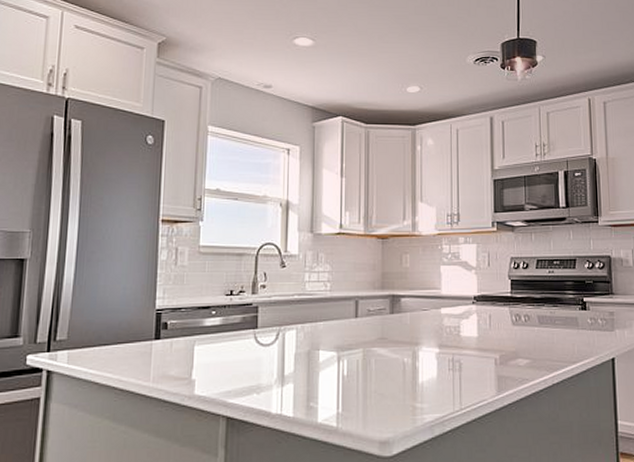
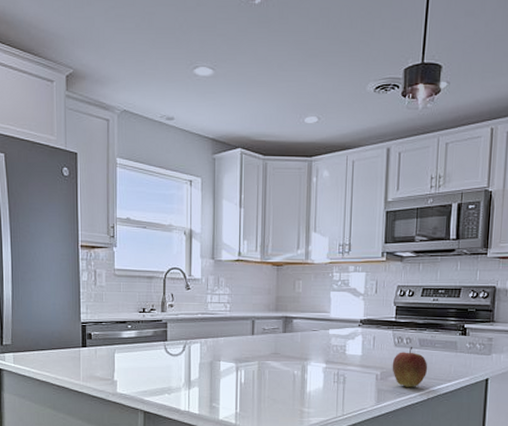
fruit: none [511,325,550,372] -> present [392,347,428,387]

